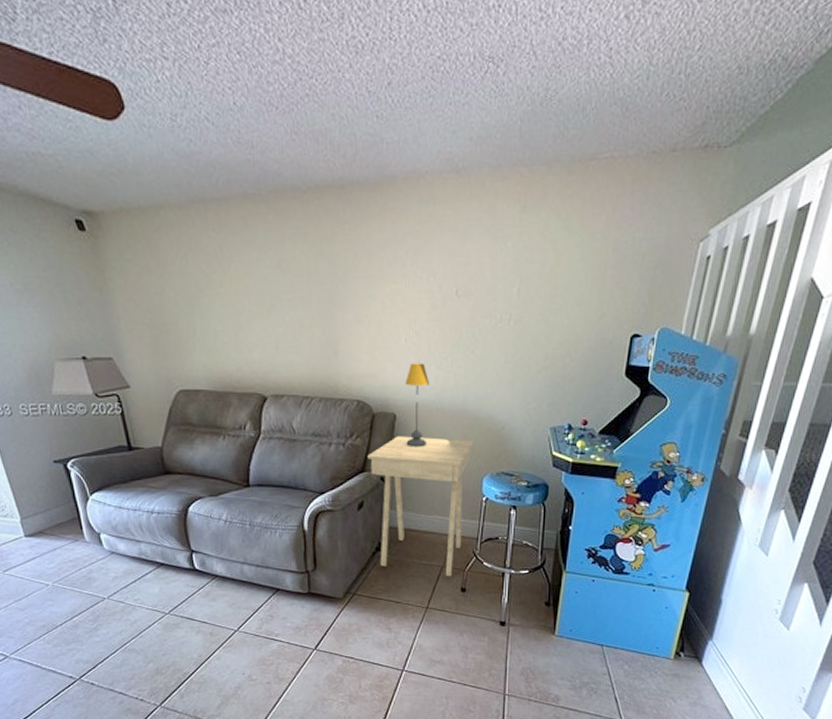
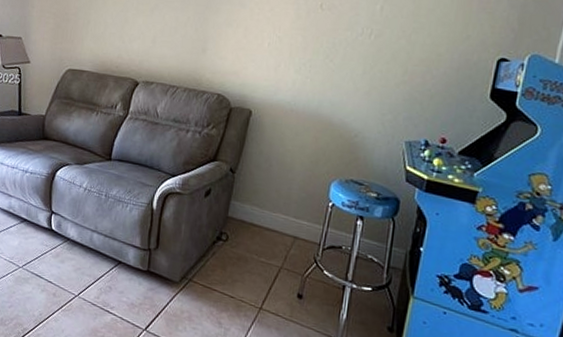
side table: present [367,436,474,577] -> none [219,131,325,280]
table lamp: present [405,363,429,448] -> none [258,65,287,145]

